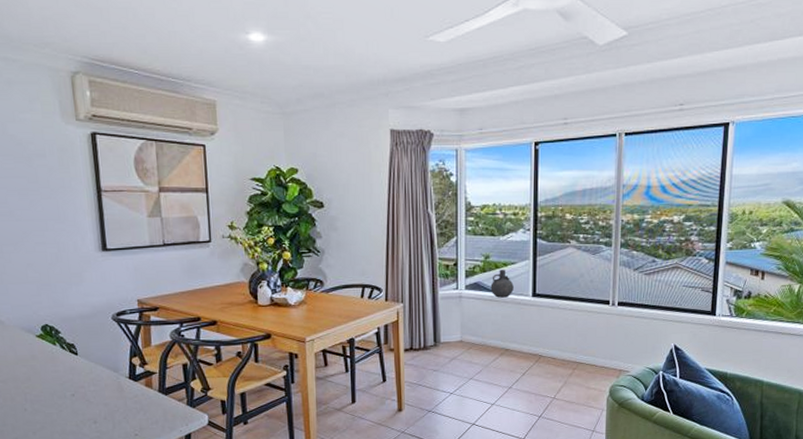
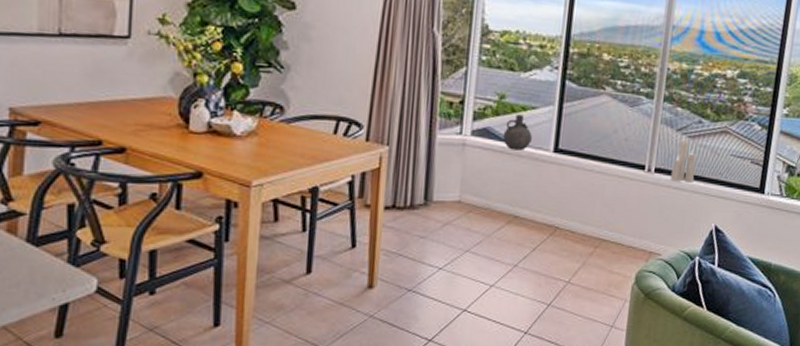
candle: none [632,273,653,312] -> present [670,135,696,183]

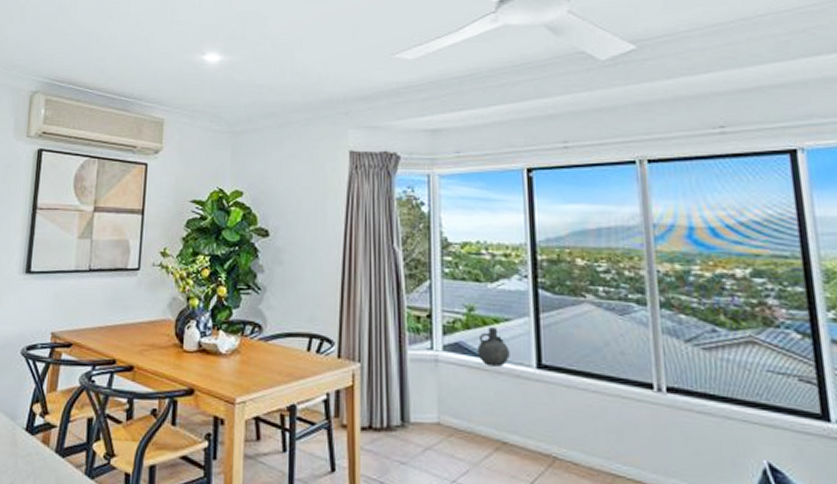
candle: present [670,135,696,183] -> none [688,347,724,406]

